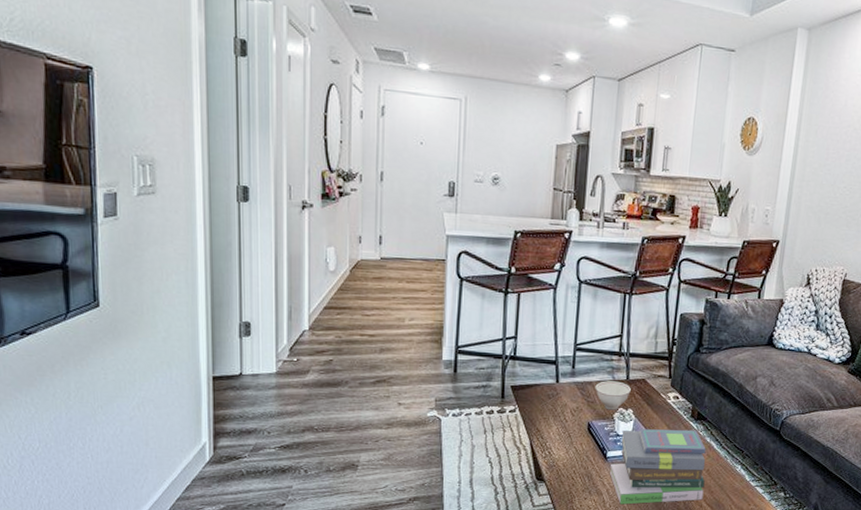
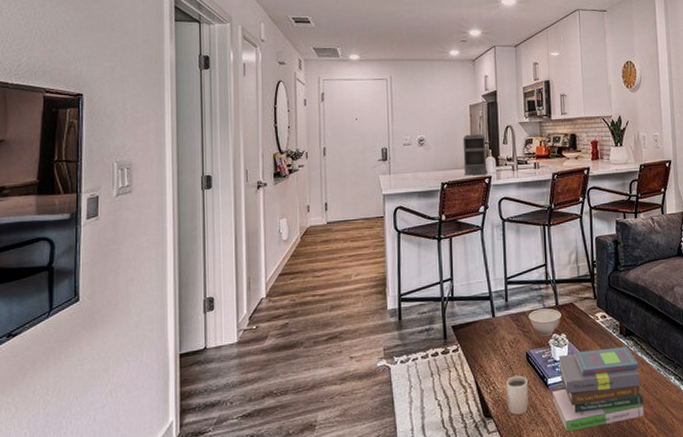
speaker: none [541,179,571,229] -> present [462,134,487,176]
mug: none [561,444,587,482] -> present [505,375,530,415]

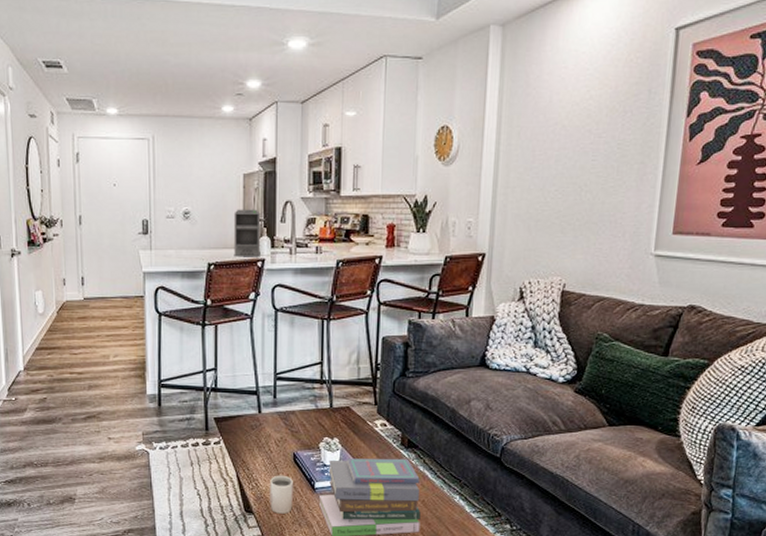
bowl: present [528,308,561,338] -> none [298,410,335,440]

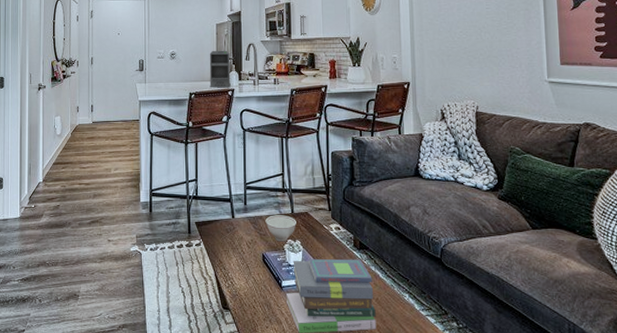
mug: present [269,475,294,514] -> none [242,274,265,311]
bowl: none [298,410,335,440] -> present [265,215,296,242]

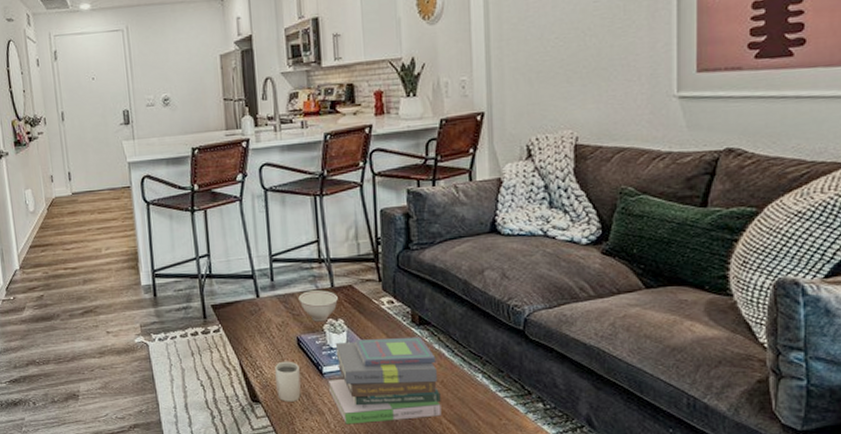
speaker: present [209,50,231,88] -> none [213,89,245,140]
mug: none [242,274,265,311] -> present [274,361,302,402]

